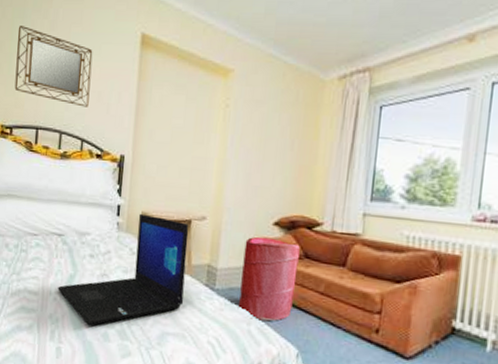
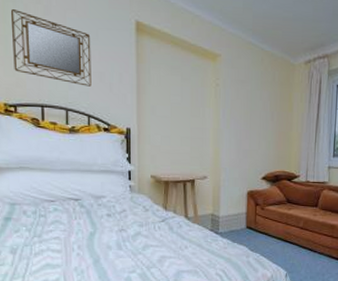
laptop: present [58,213,189,326] -> none [80,177,194,273]
laundry hamper: present [237,236,300,322] -> none [238,189,283,253]

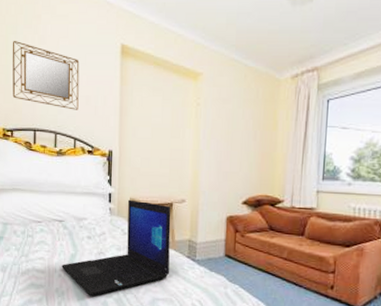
laptop: none [80,177,194,273] -> present [62,199,171,297]

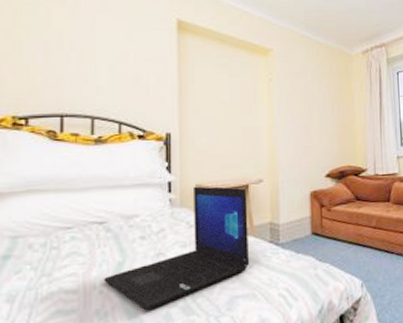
home mirror: present [12,41,80,110] -> none [27,13,124,91]

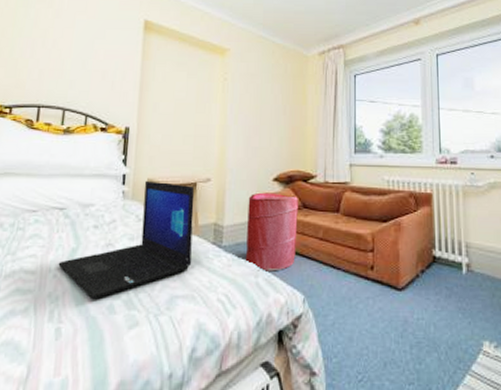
laundry hamper: none [302,188,352,264] -> present [245,192,298,272]

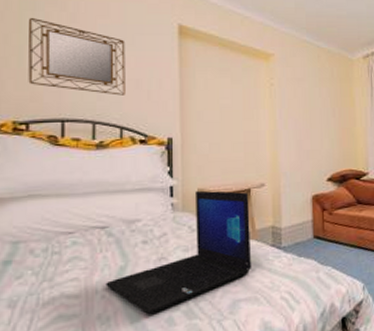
home mirror: none [16,14,98,85] -> present [28,18,125,96]
laundry hamper: present [245,192,298,272] -> none [304,192,354,267]

